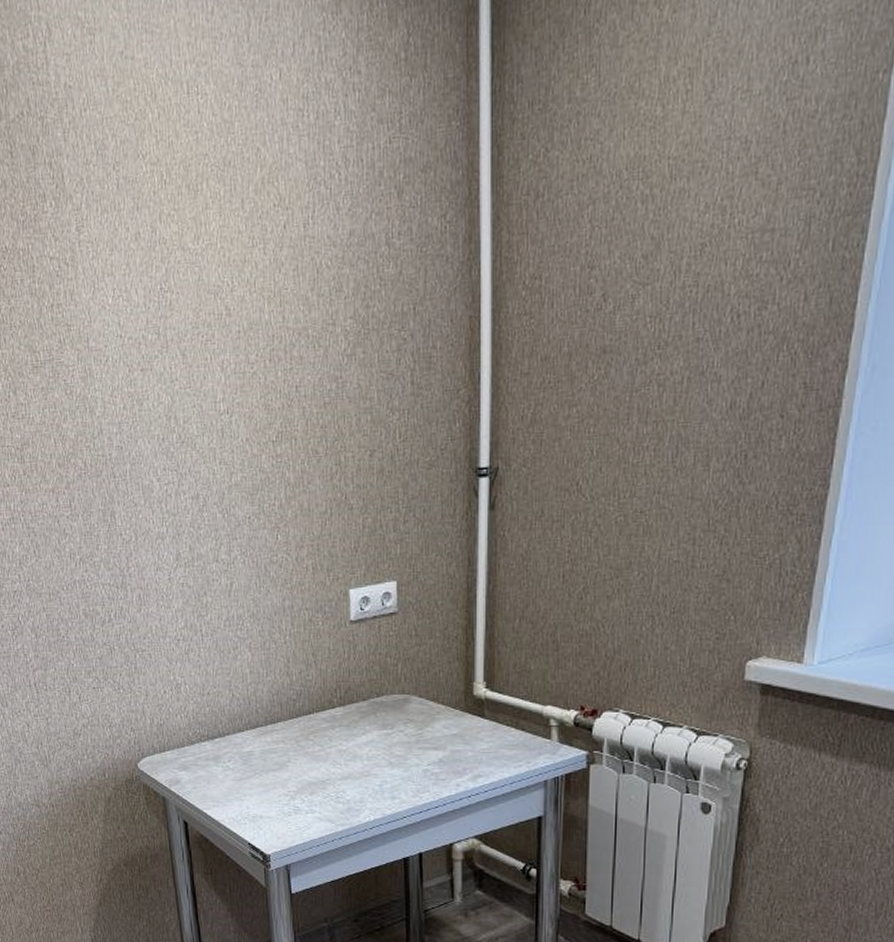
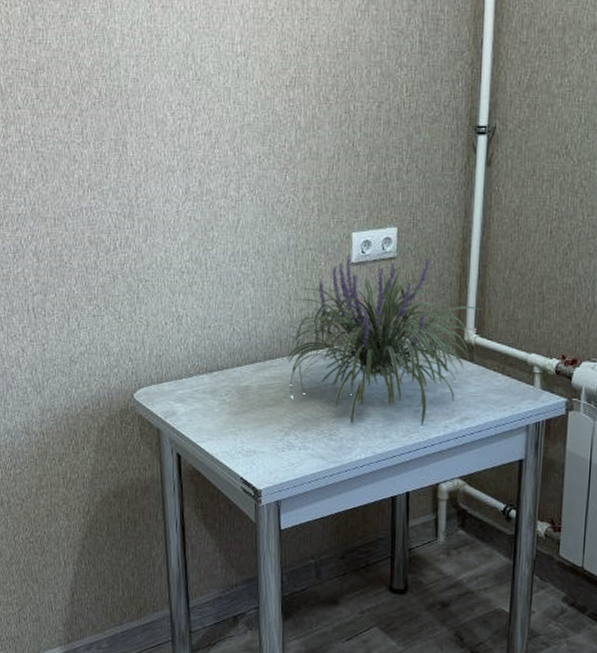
plant: none [287,610,495,786] -> present [286,254,485,427]

